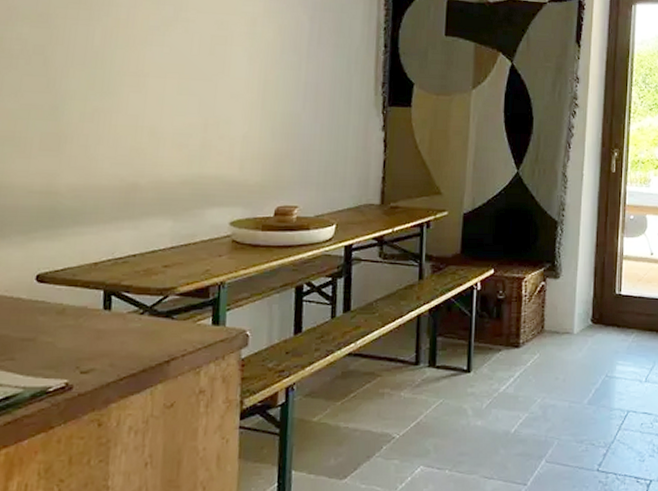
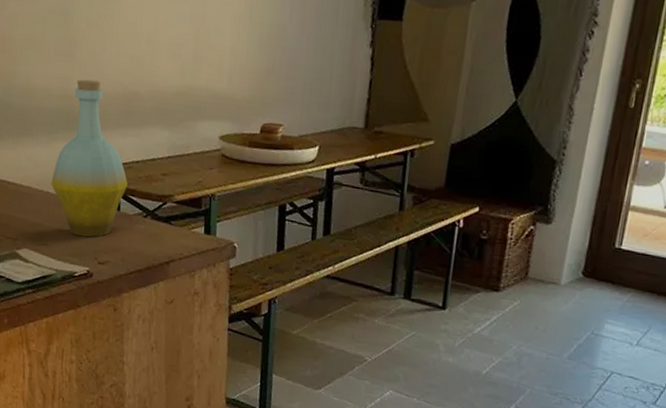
bottle: none [24,173,122,345] -> present [51,79,128,237]

